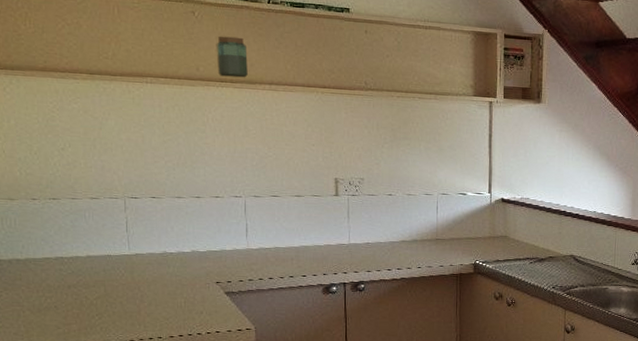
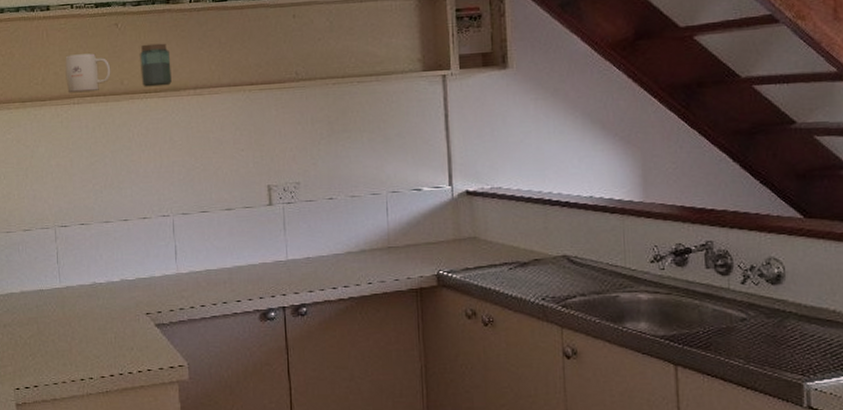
mug: none [138,34,186,74] -> present [65,53,111,93]

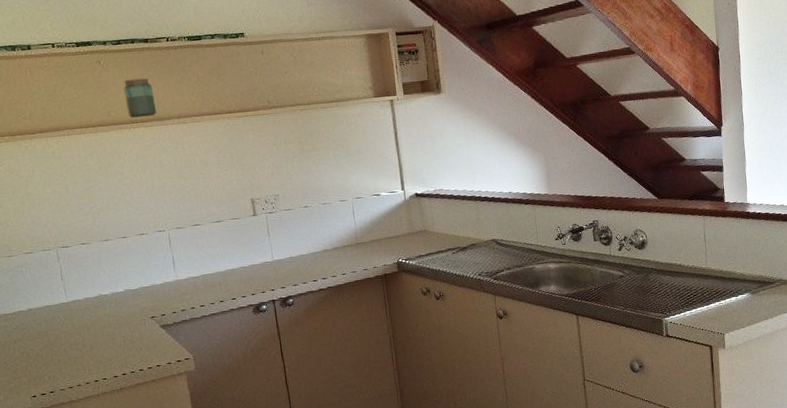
mug: present [65,53,111,93] -> none [51,88,98,126]

